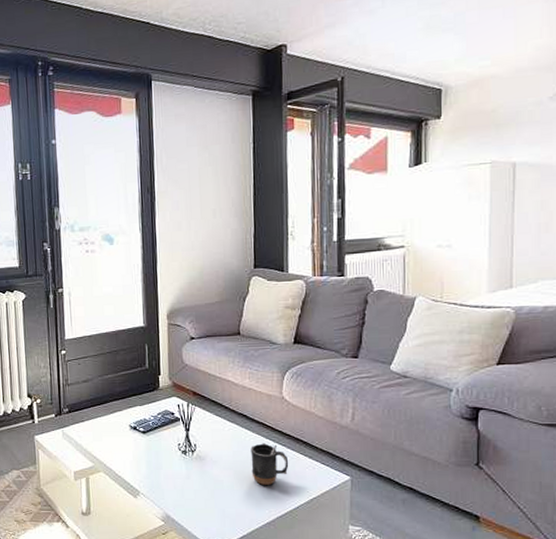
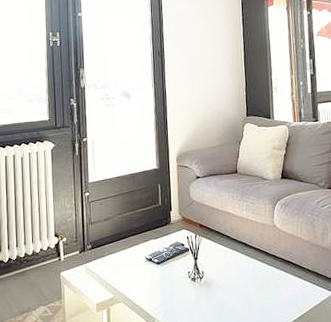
mug: present [250,443,289,485] -> none [249,267,282,305]

